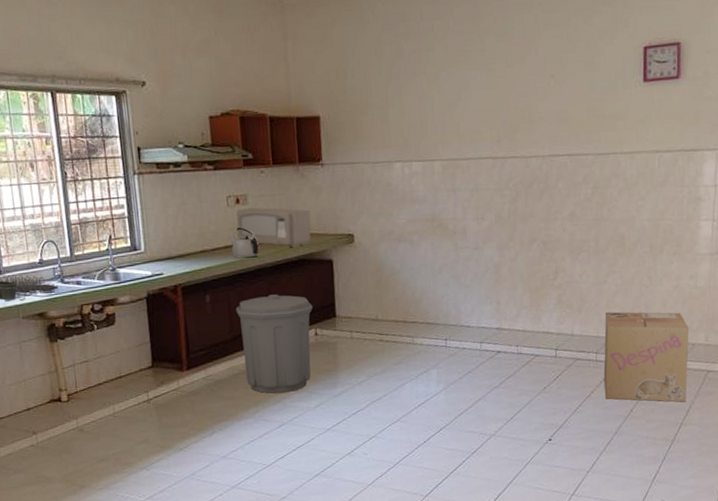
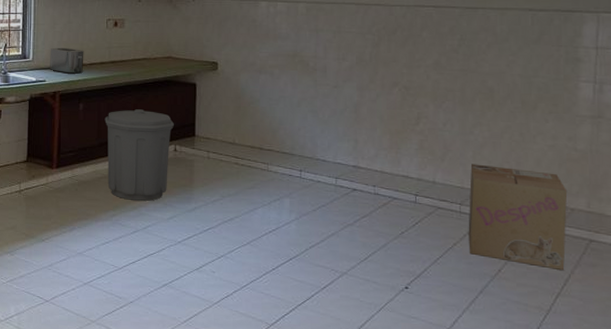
toaster: none [164,233,206,263] -> present [50,47,84,74]
kettle: present [229,227,259,259] -> none [105,47,130,75]
microwave: present [236,207,311,248] -> none [113,31,179,70]

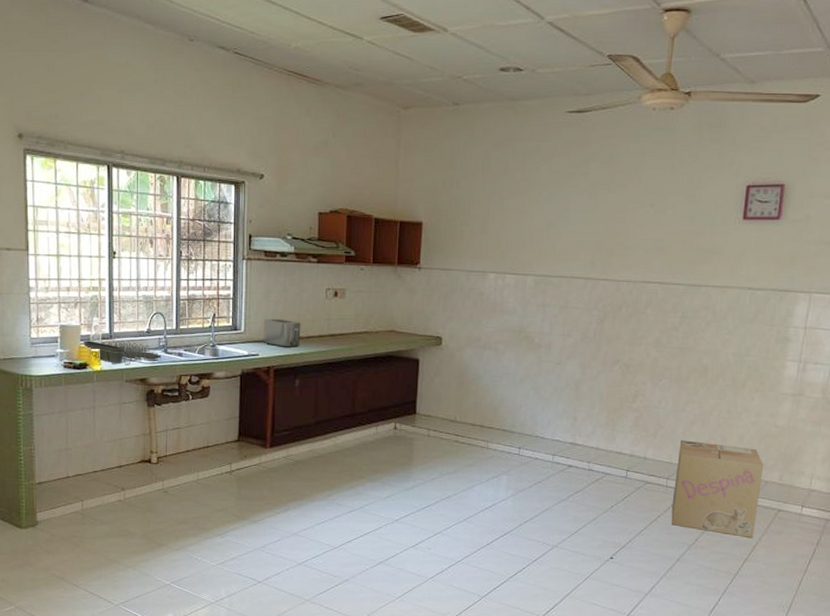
trash can: present [104,109,174,201] -> none [322,386,395,480]

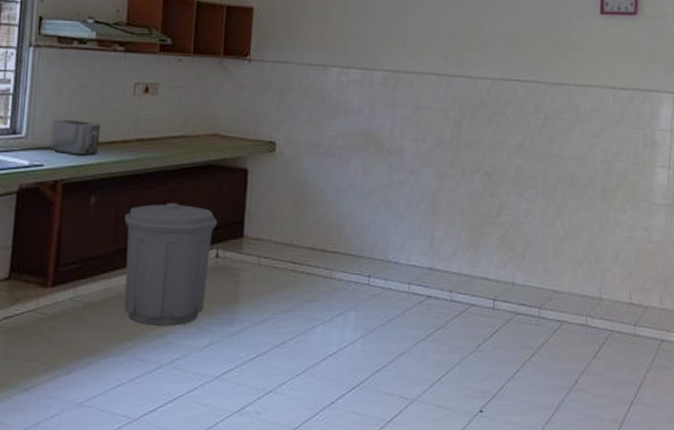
trash can: none [322,386,395,480] -> present [124,203,217,325]
cardboard box: present [671,440,764,539] -> none [546,261,642,377]

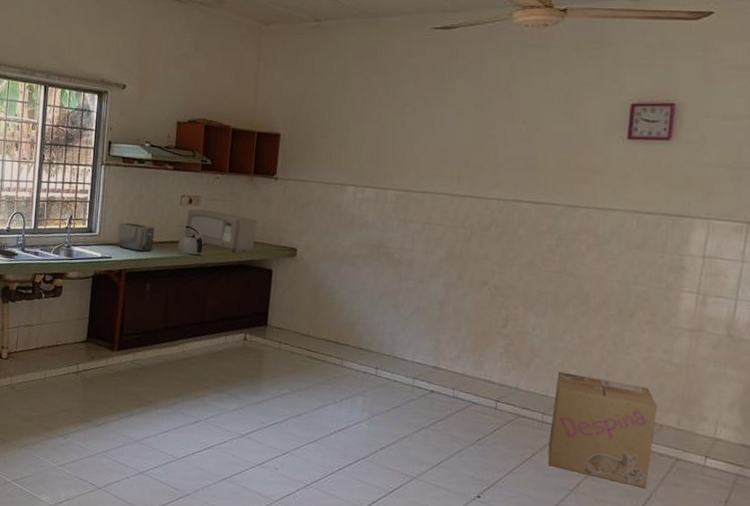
trash can: present [124,203,217,325] -> none [171,293,246,391]
kettle: none [129,120,163,157] -> present [177,225,203,256]
microwave: none [140,99,229,151] -> present [185,209,258,253]
cardboard box: none [546,261,642,377] -> present [548,372,658,489]

